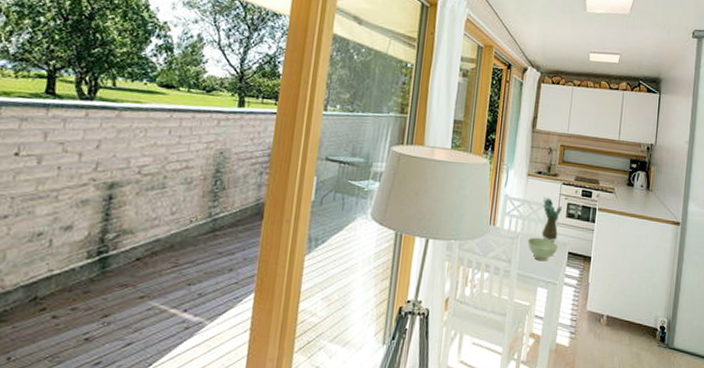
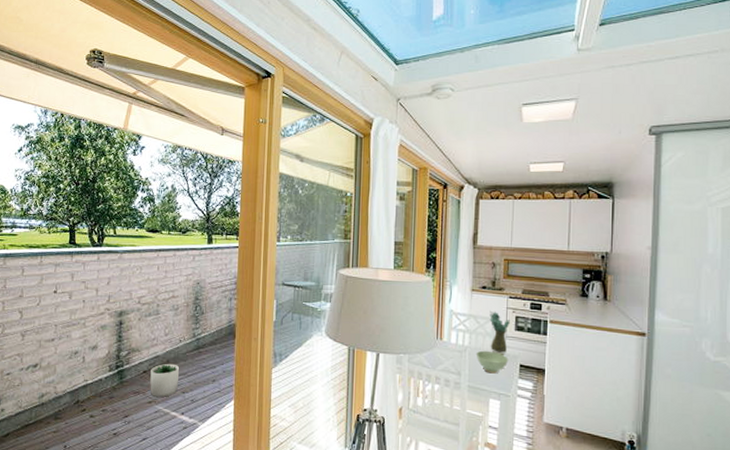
planter: none [143,249,187,292] -> present [150,363,180,398]

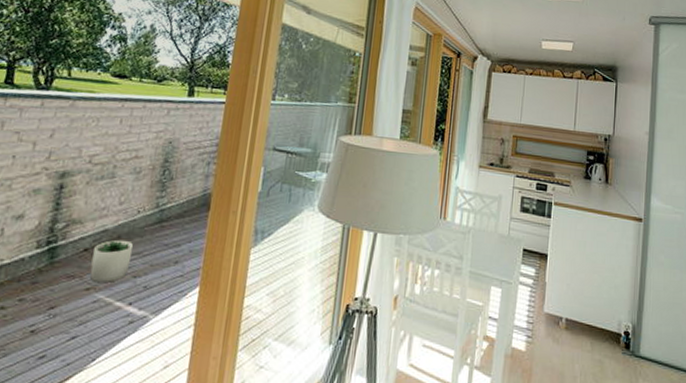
bowl: present [476,350,509,374] -> none [479,232,513,258]
vase: present [489,310,510,356] -> none [494,189,516,240]

